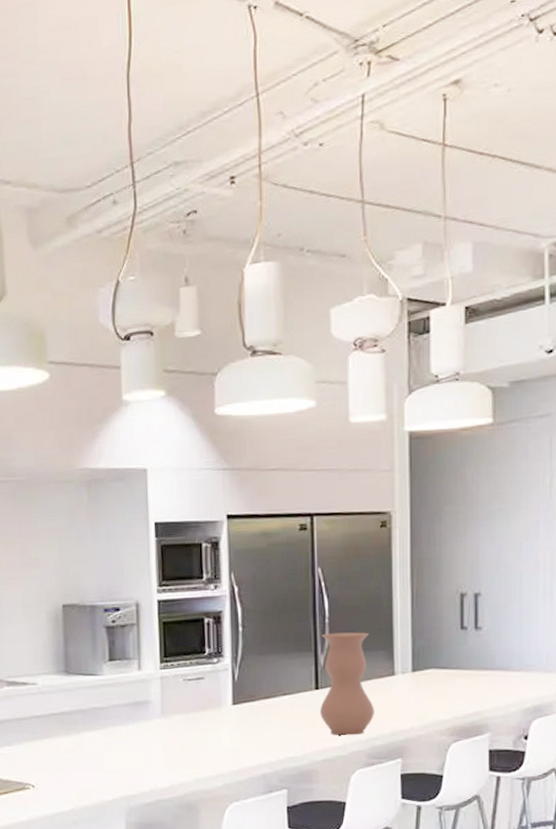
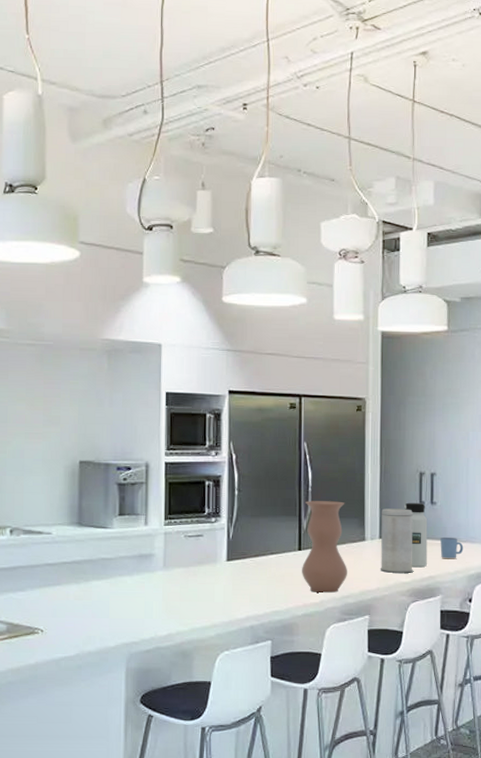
canister: none [413,636,454,710] -> present [380,508,413,573]
water bottle: none [442,628,471,702] -> present [404,502,428,567]
mug: none [487,666,517,692] -> present [440,538,464,559]

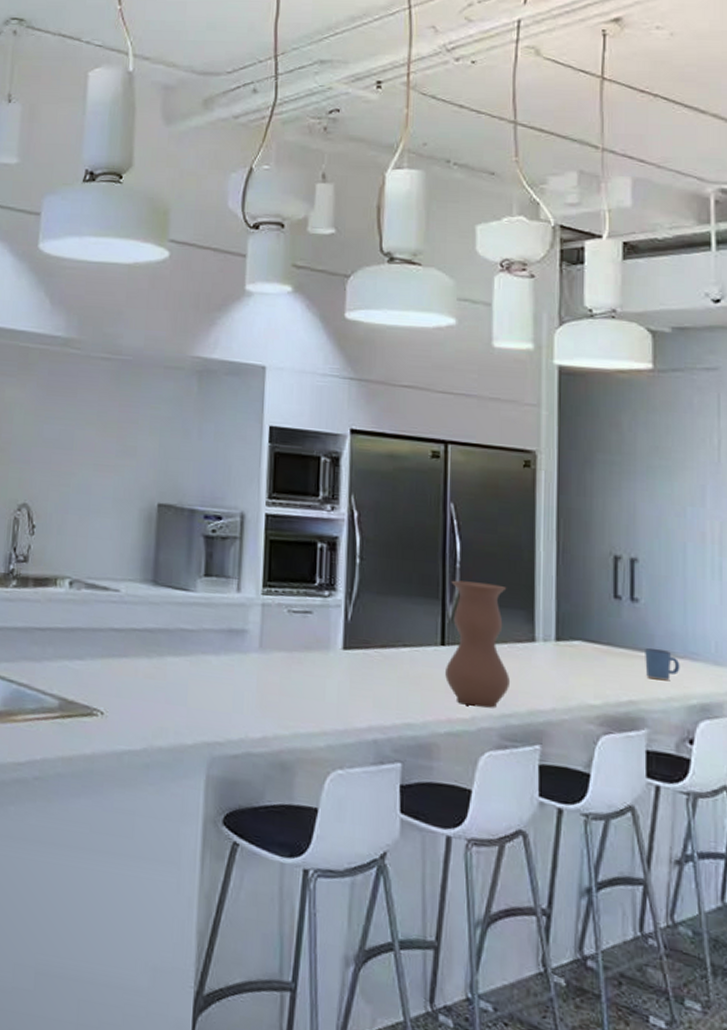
canister: present [380,508,413,573] -> none [556,600,605,693]
water bottle: present [404,502,428,567] -> none [592,595,626,687]

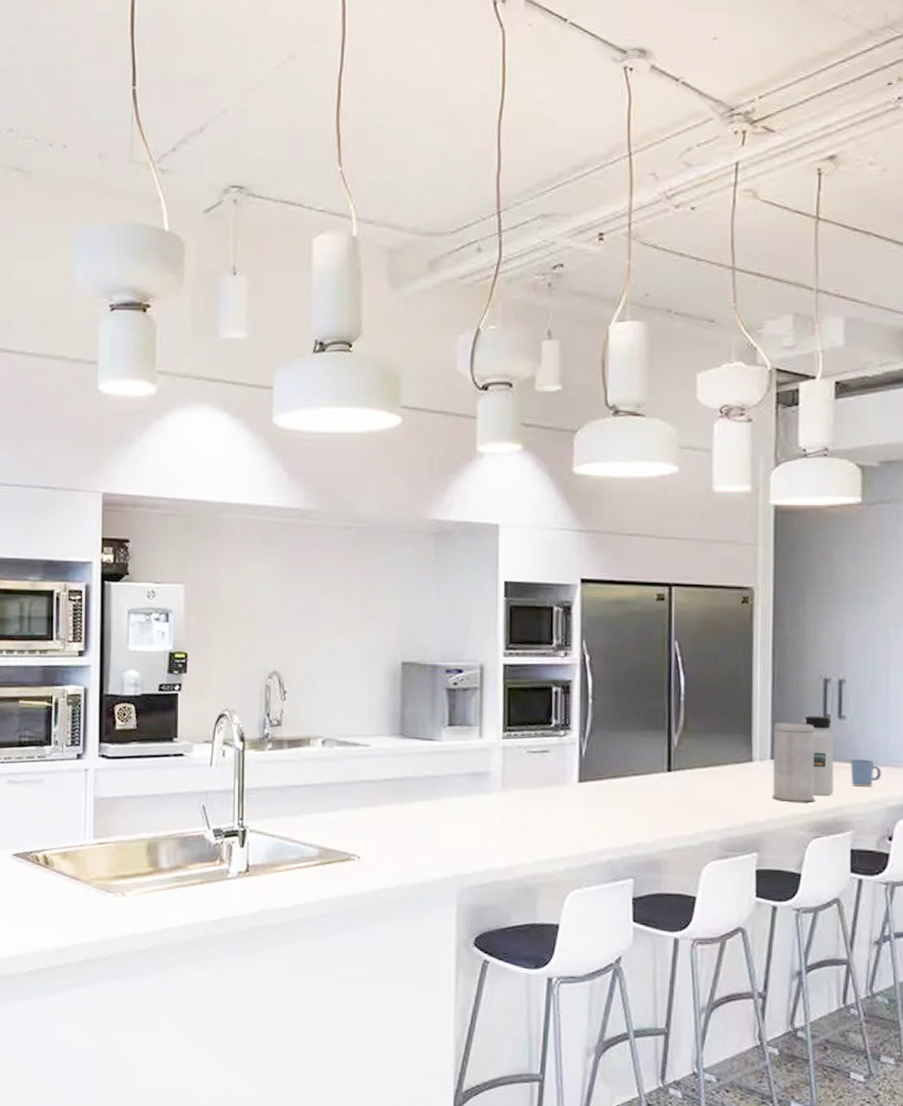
vase: present [445,580,510,709] -> none [672,712,730,825]
canister: none [556,600,605,693] -> present [771,722,815,802]
water bottle: none [592,595,626,687] -> present [803,715,834,795]

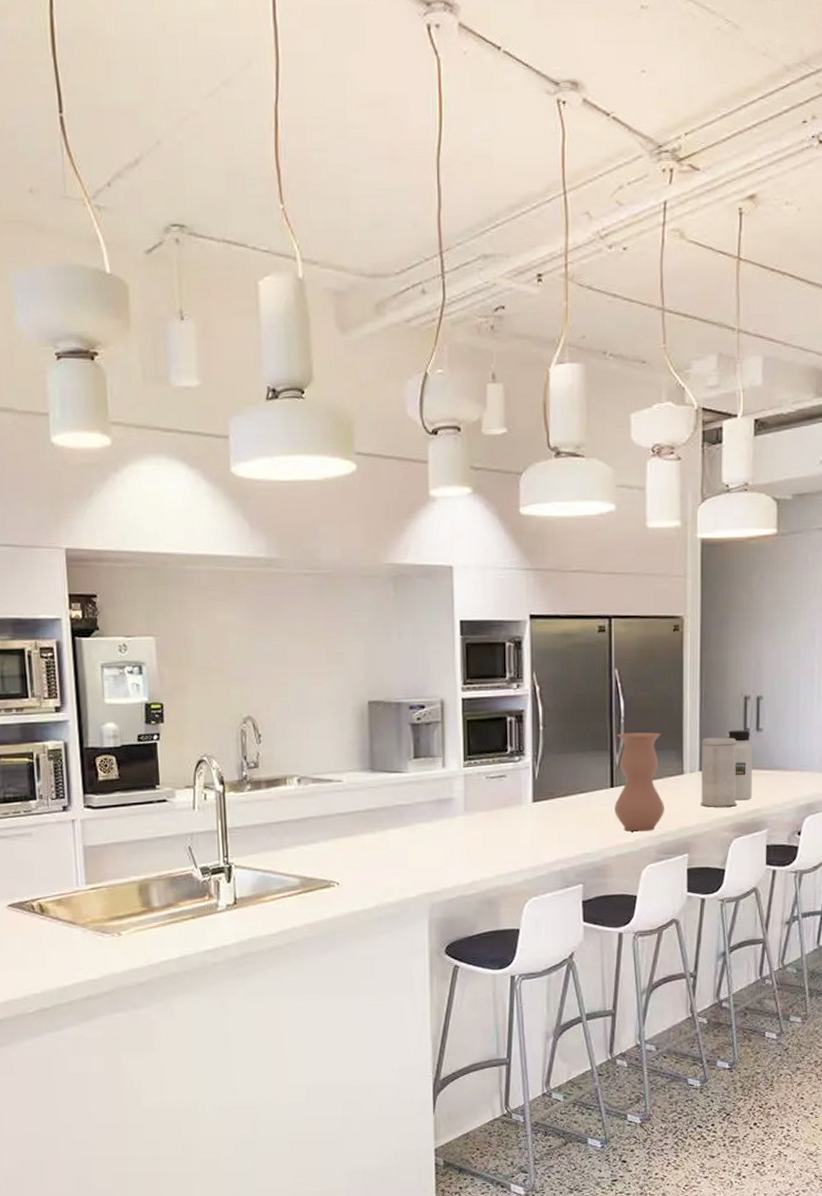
vase: none [672,712,730,825] -> present [615,732,664,833]
mug: present [851,760,882,787] -> none [766,766,793,790]

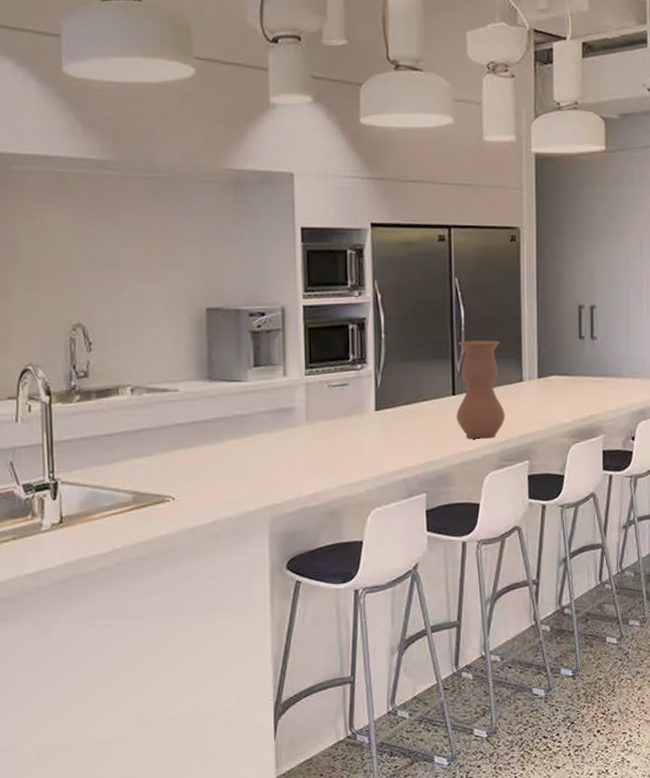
canister: present [700,737,736,807] -> none [538,345,574,414]
water bottle: present [727,730,753,800] -> none [563,338,588,406]

